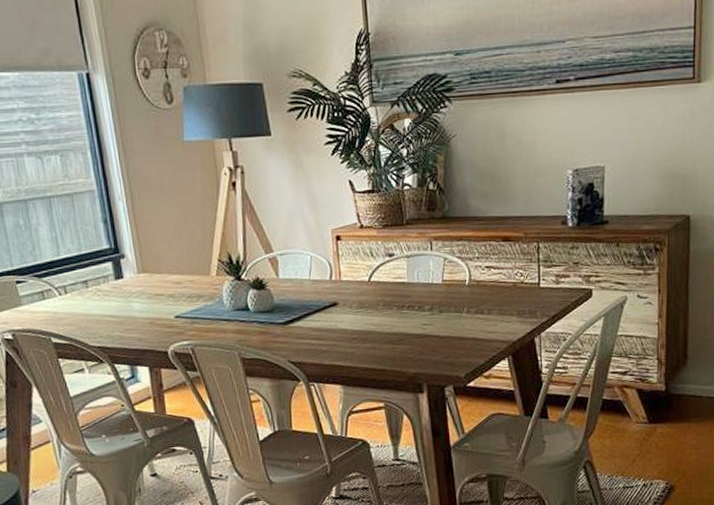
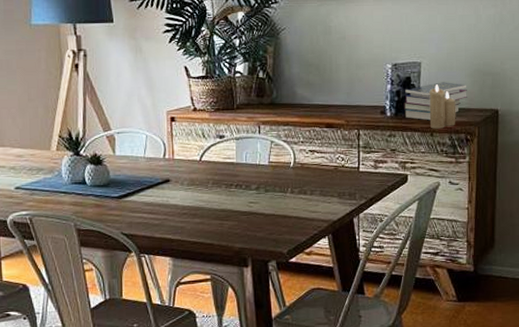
books: none [586,187,656,230] -> present [403,82,467,121]
candle: none [614,190,644,239] -> present [429,84,456,129]

